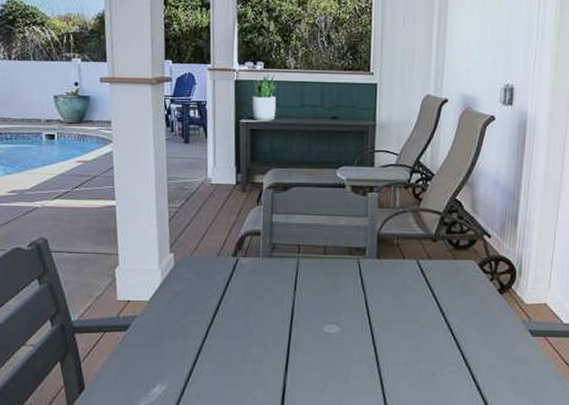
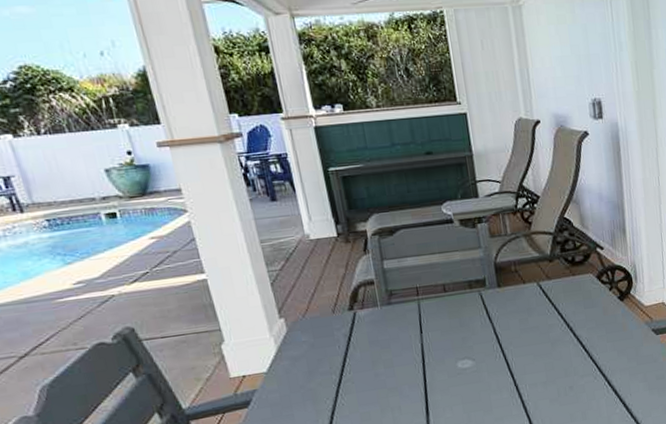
planter: present [252,74,277,121] -> none [334,116,366,167]

